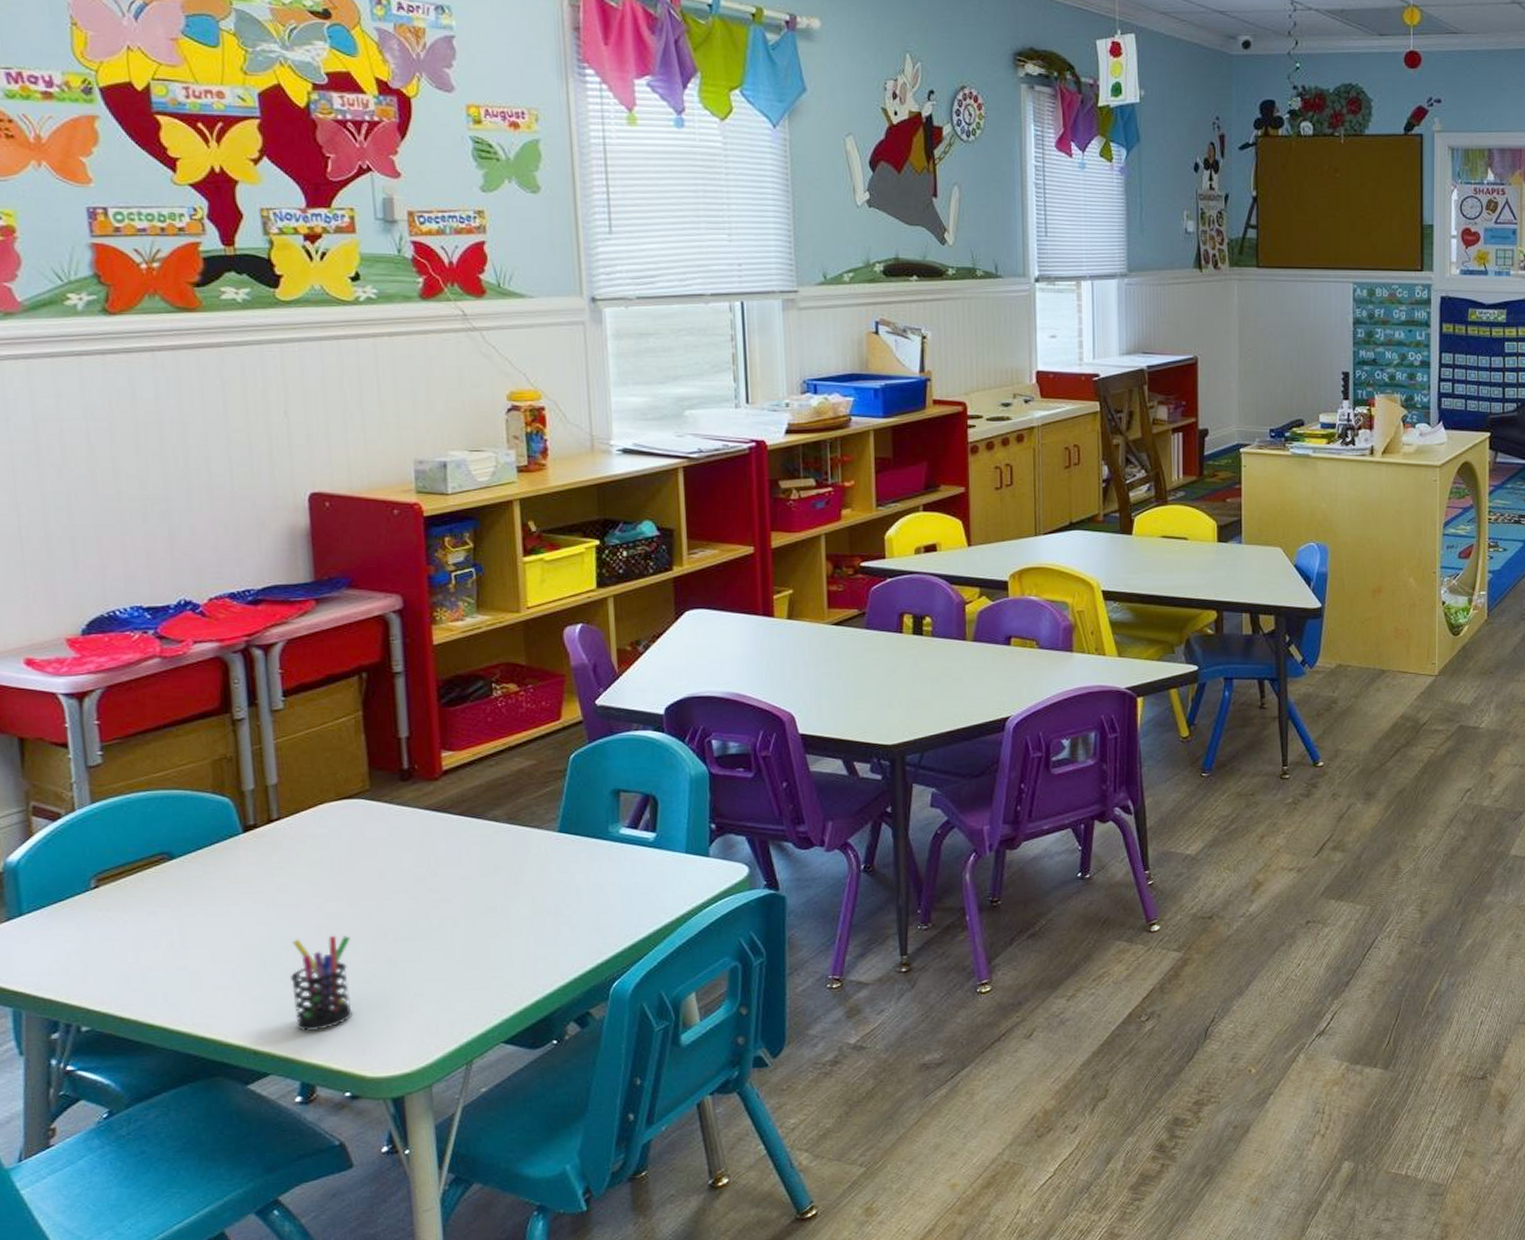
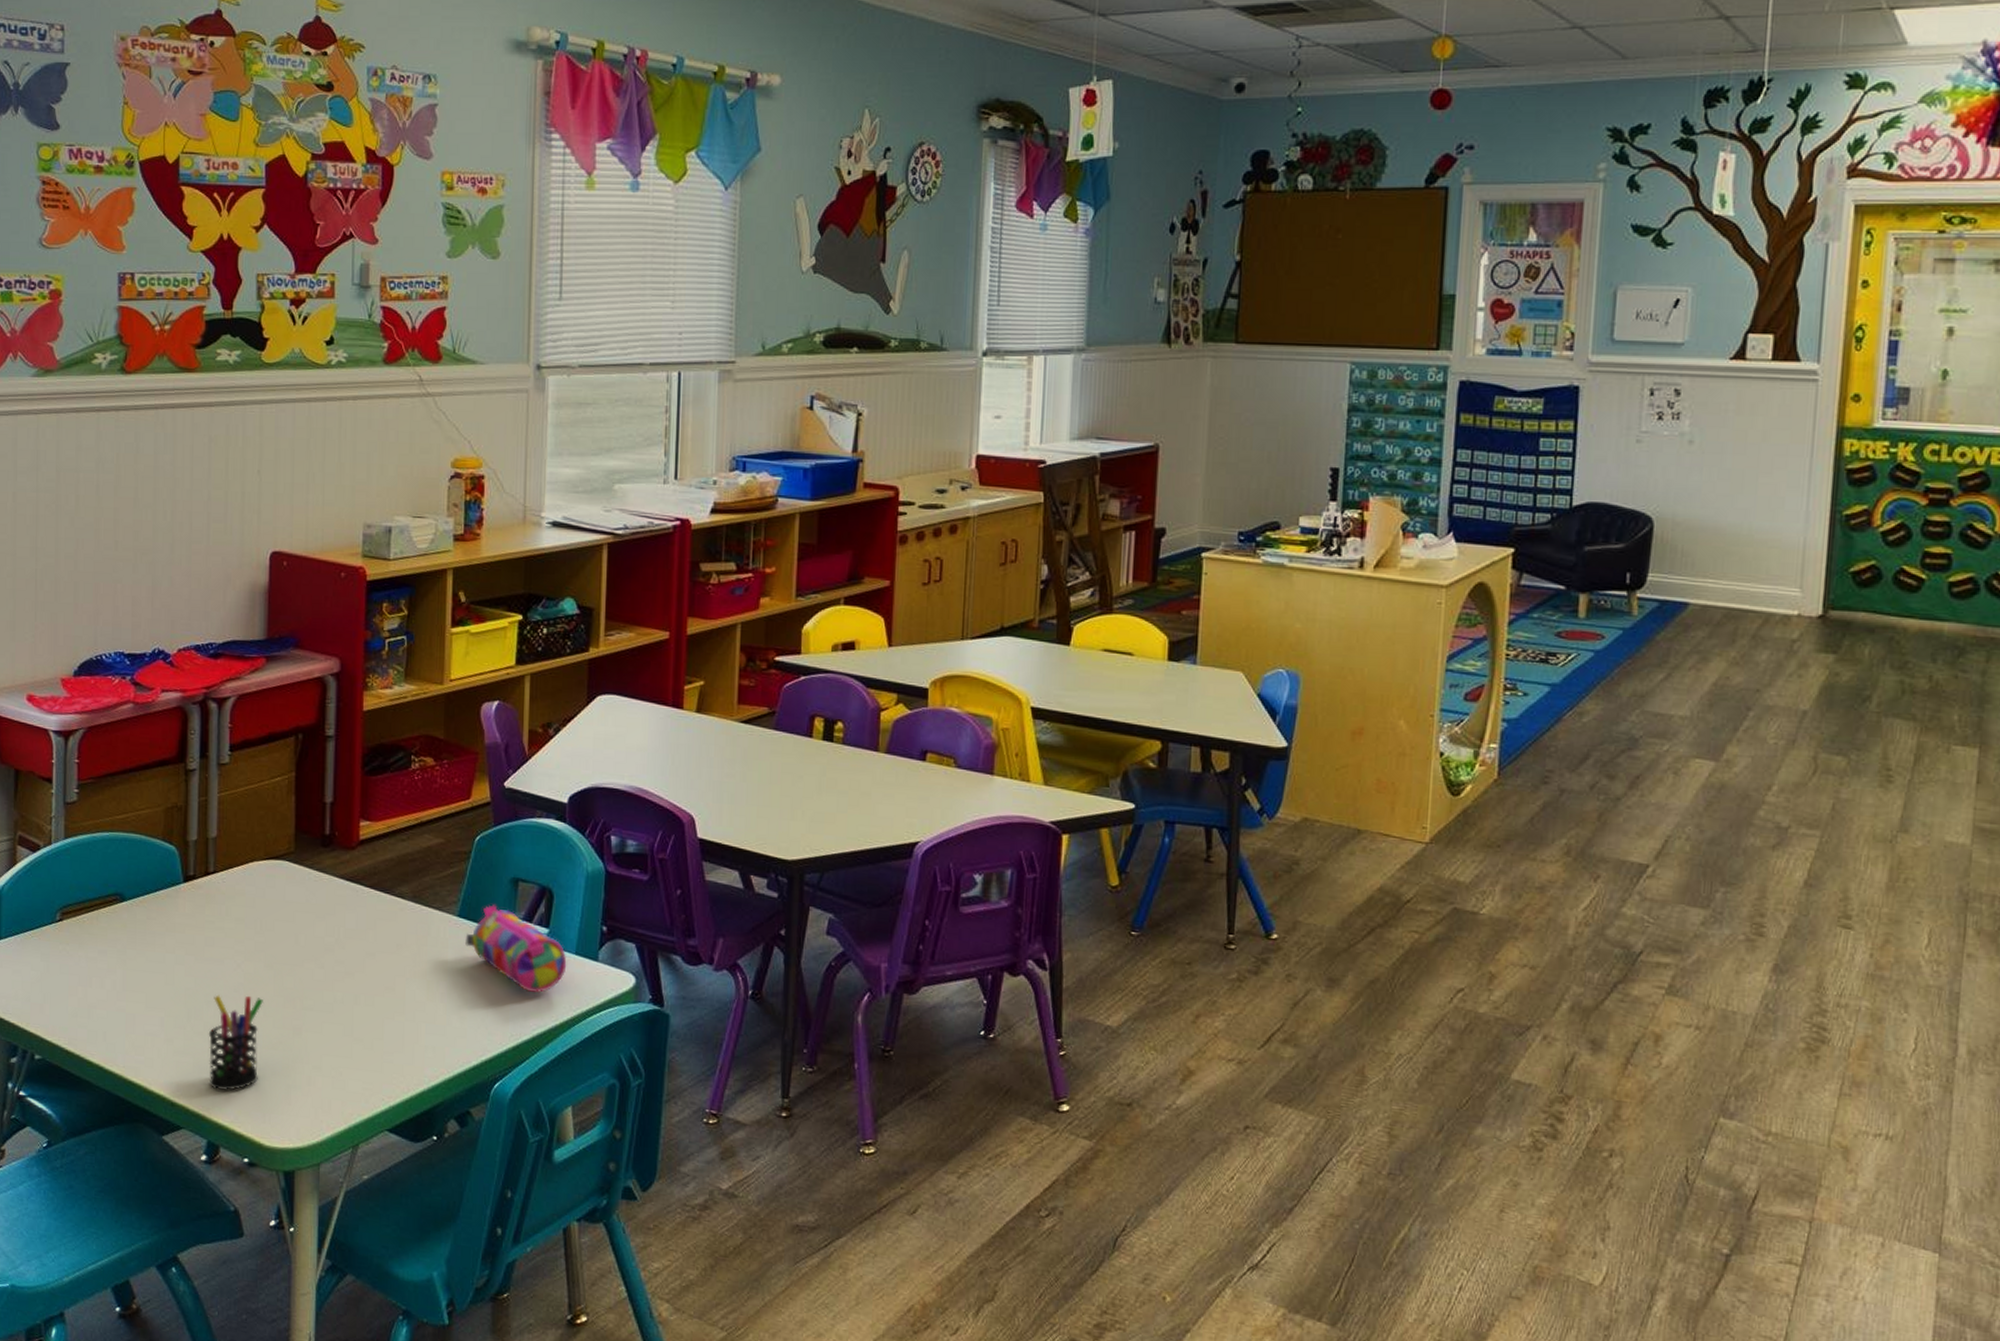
pencil case: none [569,817,678,893] -> present [465,905,567,993]

